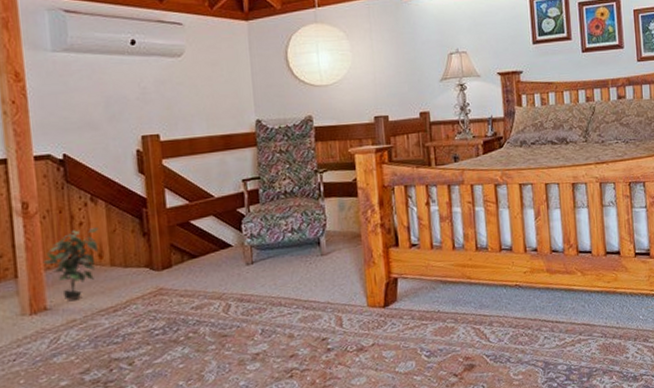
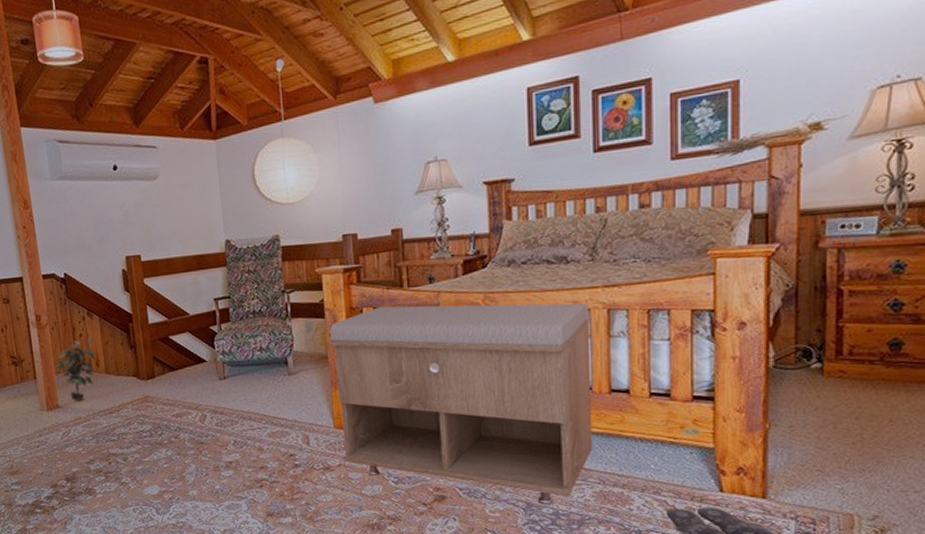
storage bench: none [363,178,595,362] -> present [330,303,593,504]

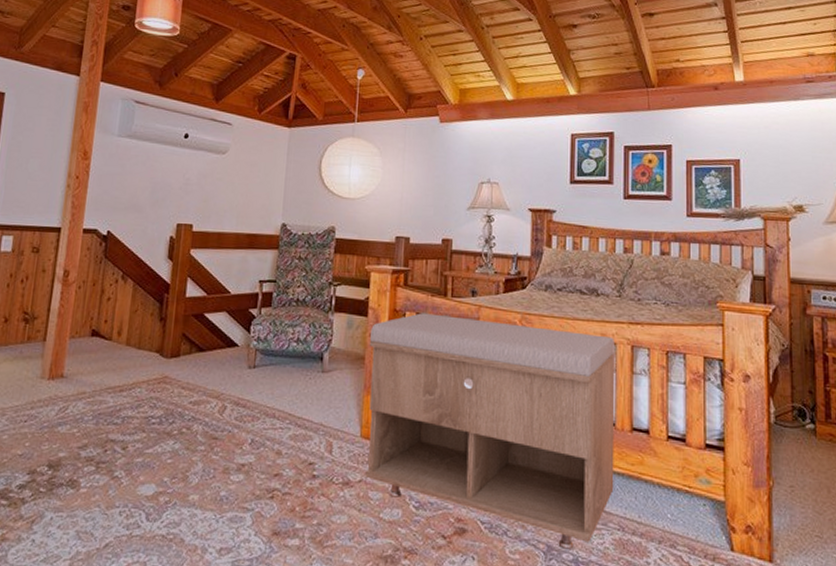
potted plant: present [54,339,95,401] -> none [69,304,123,372]

